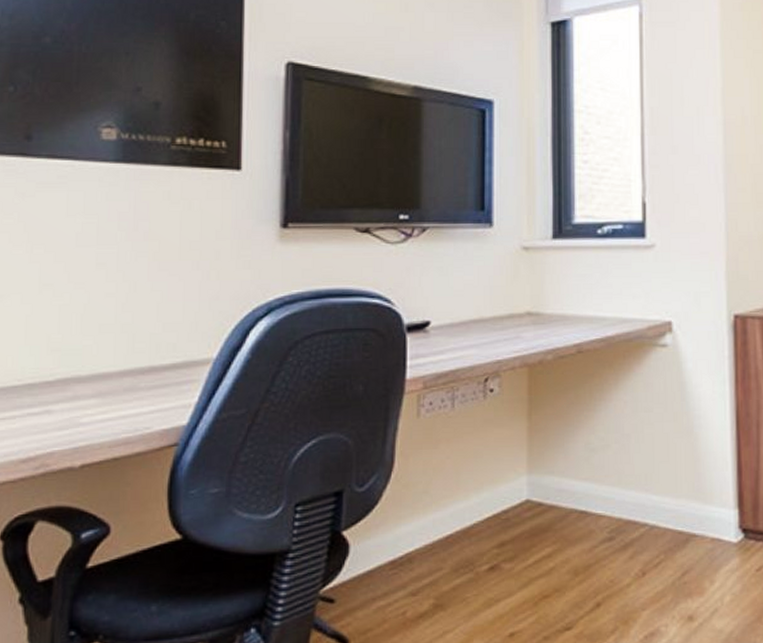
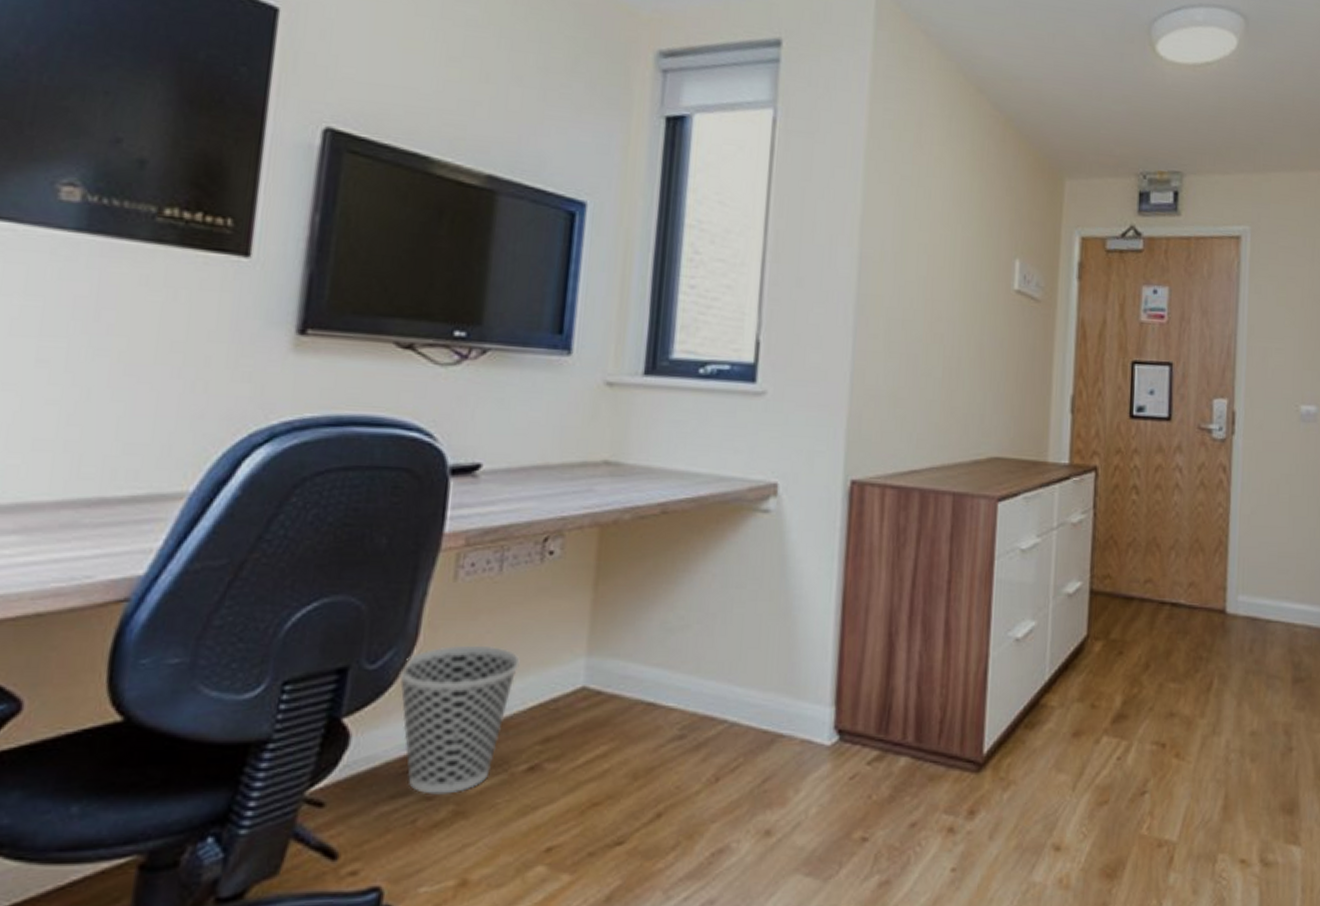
wastebasket: none [381,469,475,591] -> present [398,645,520,795]

